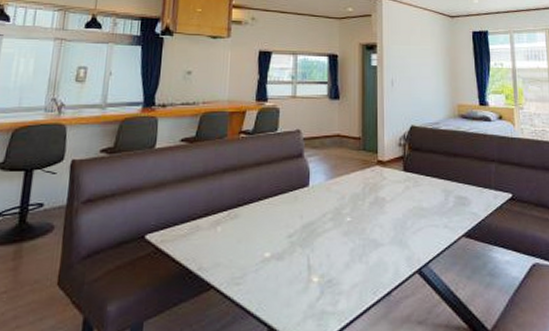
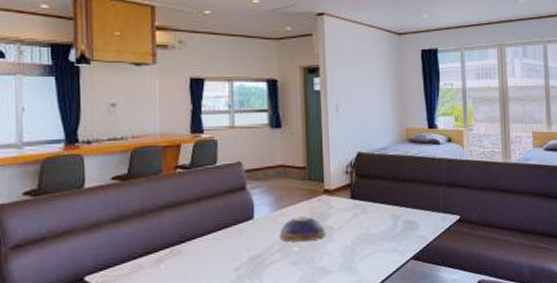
decorative bowl: none [332,186,378,213] -> present [279,216,326,242]

